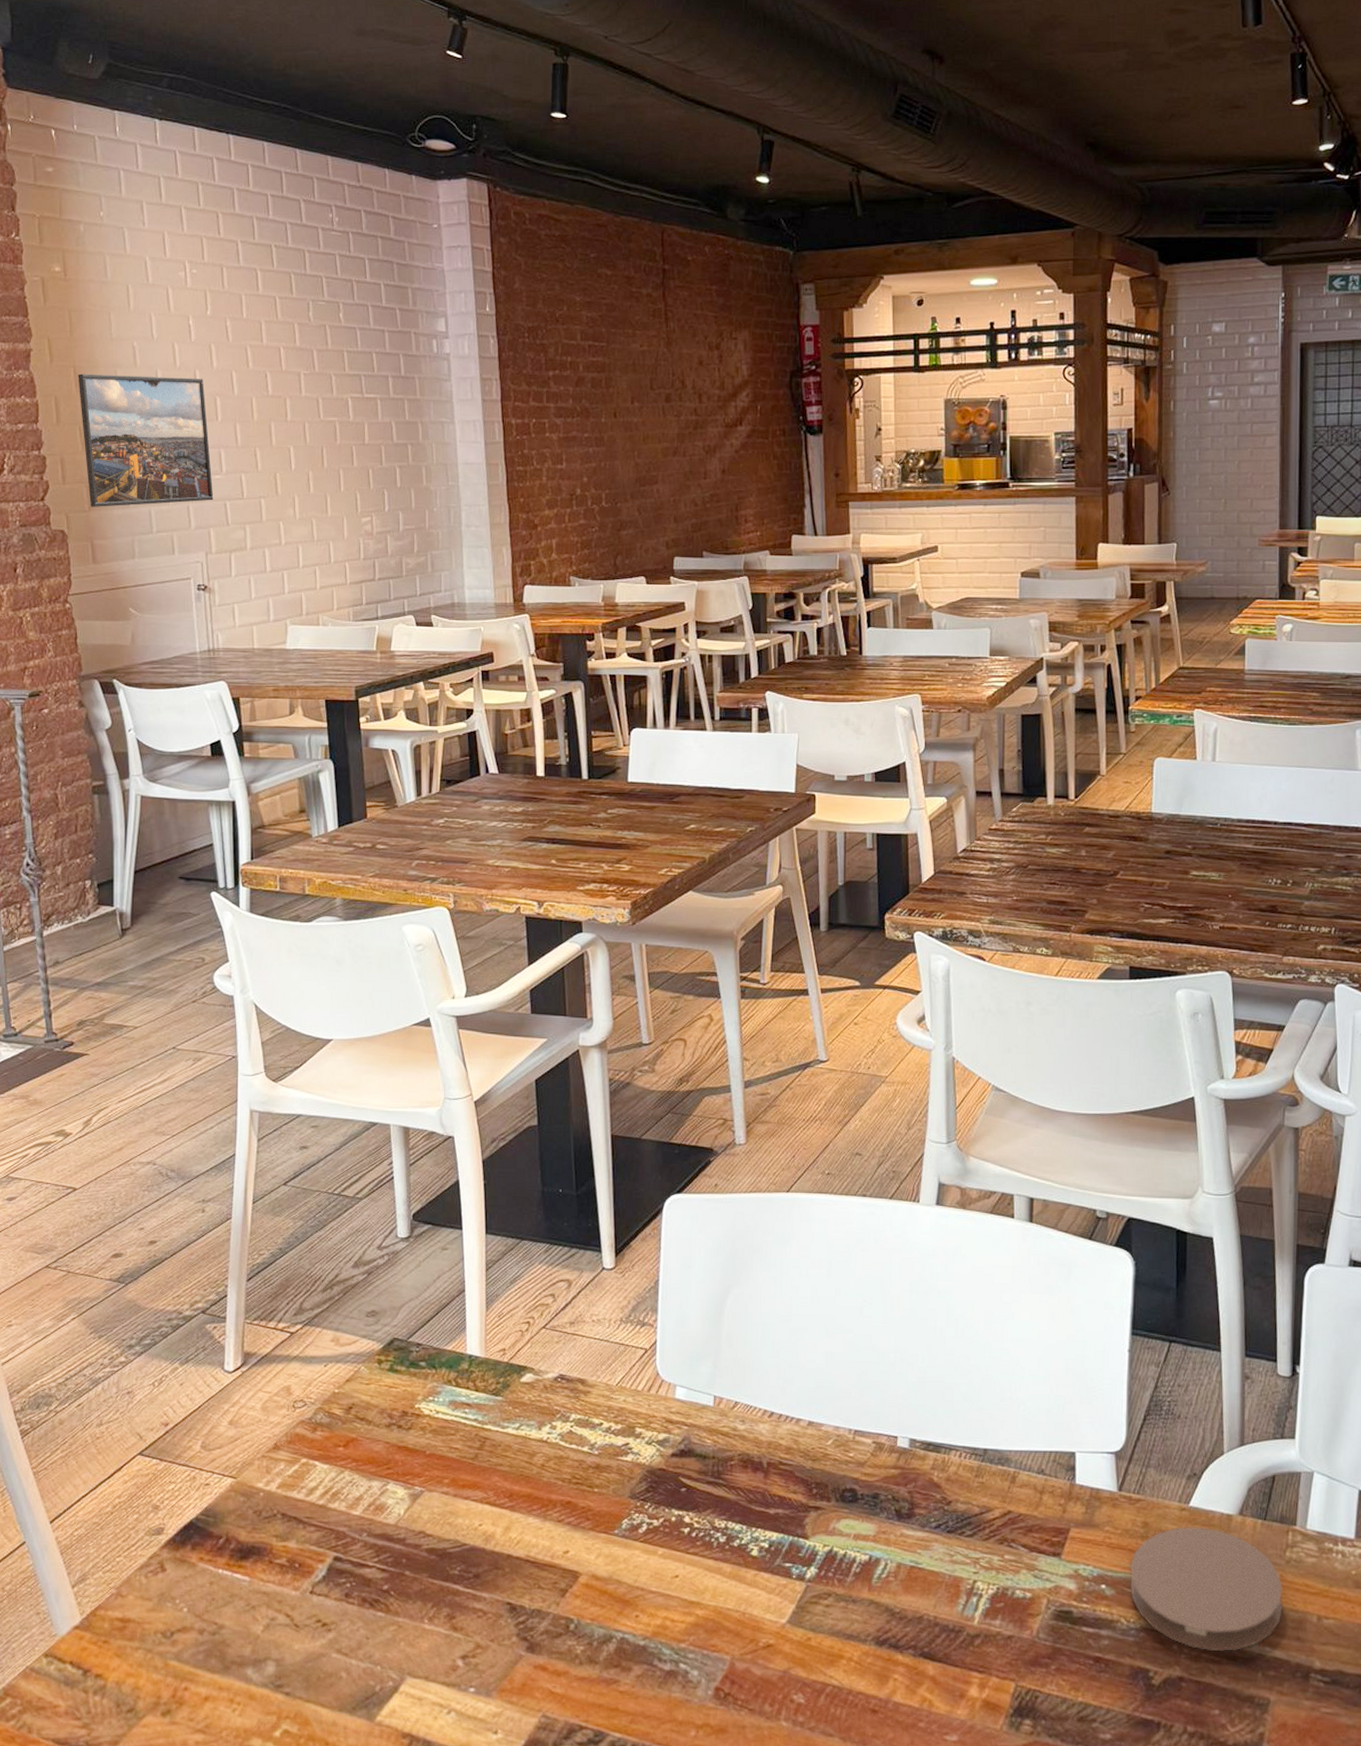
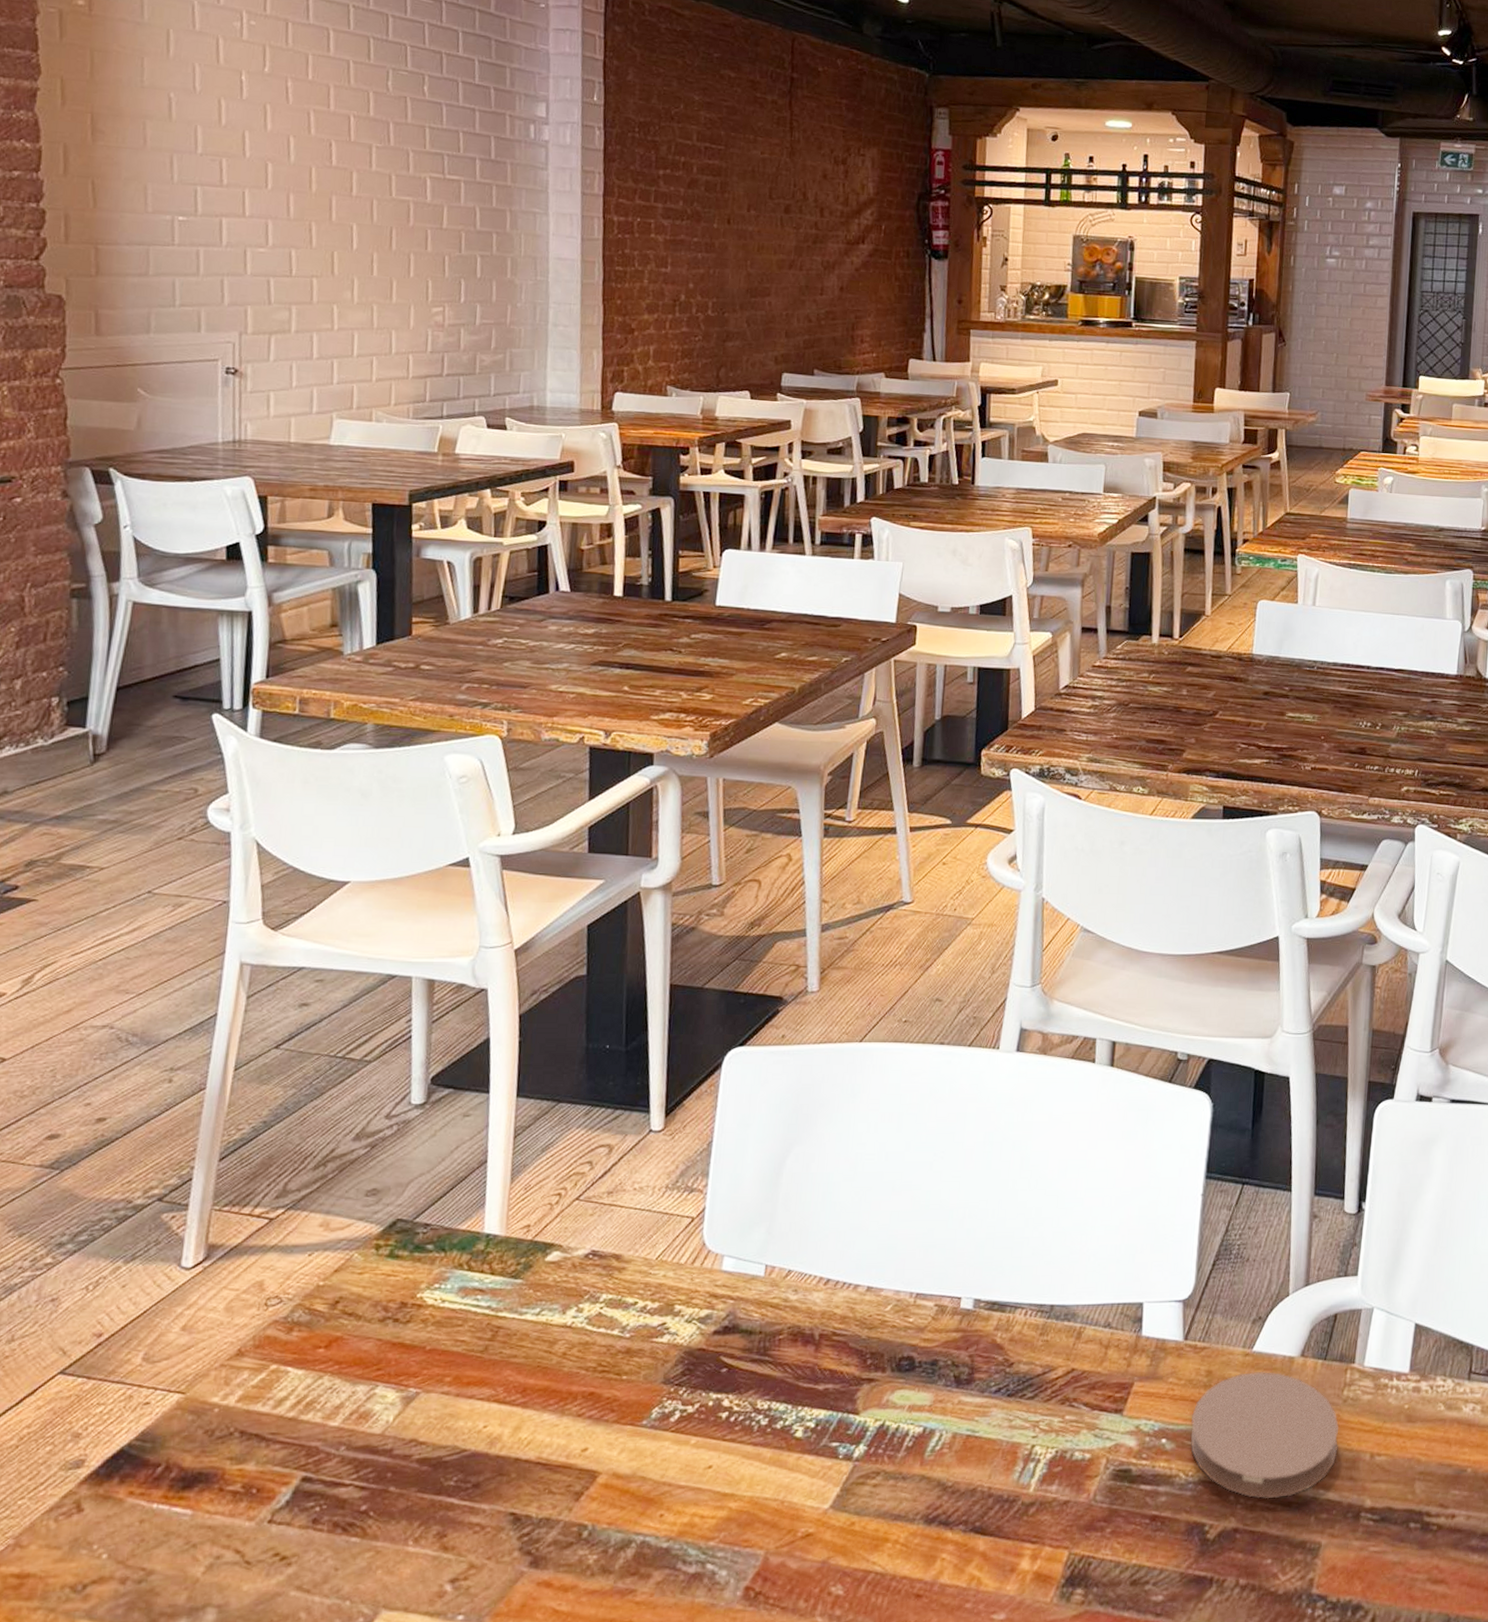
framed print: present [78,374,214,507] -> none [95,121,255,276]

